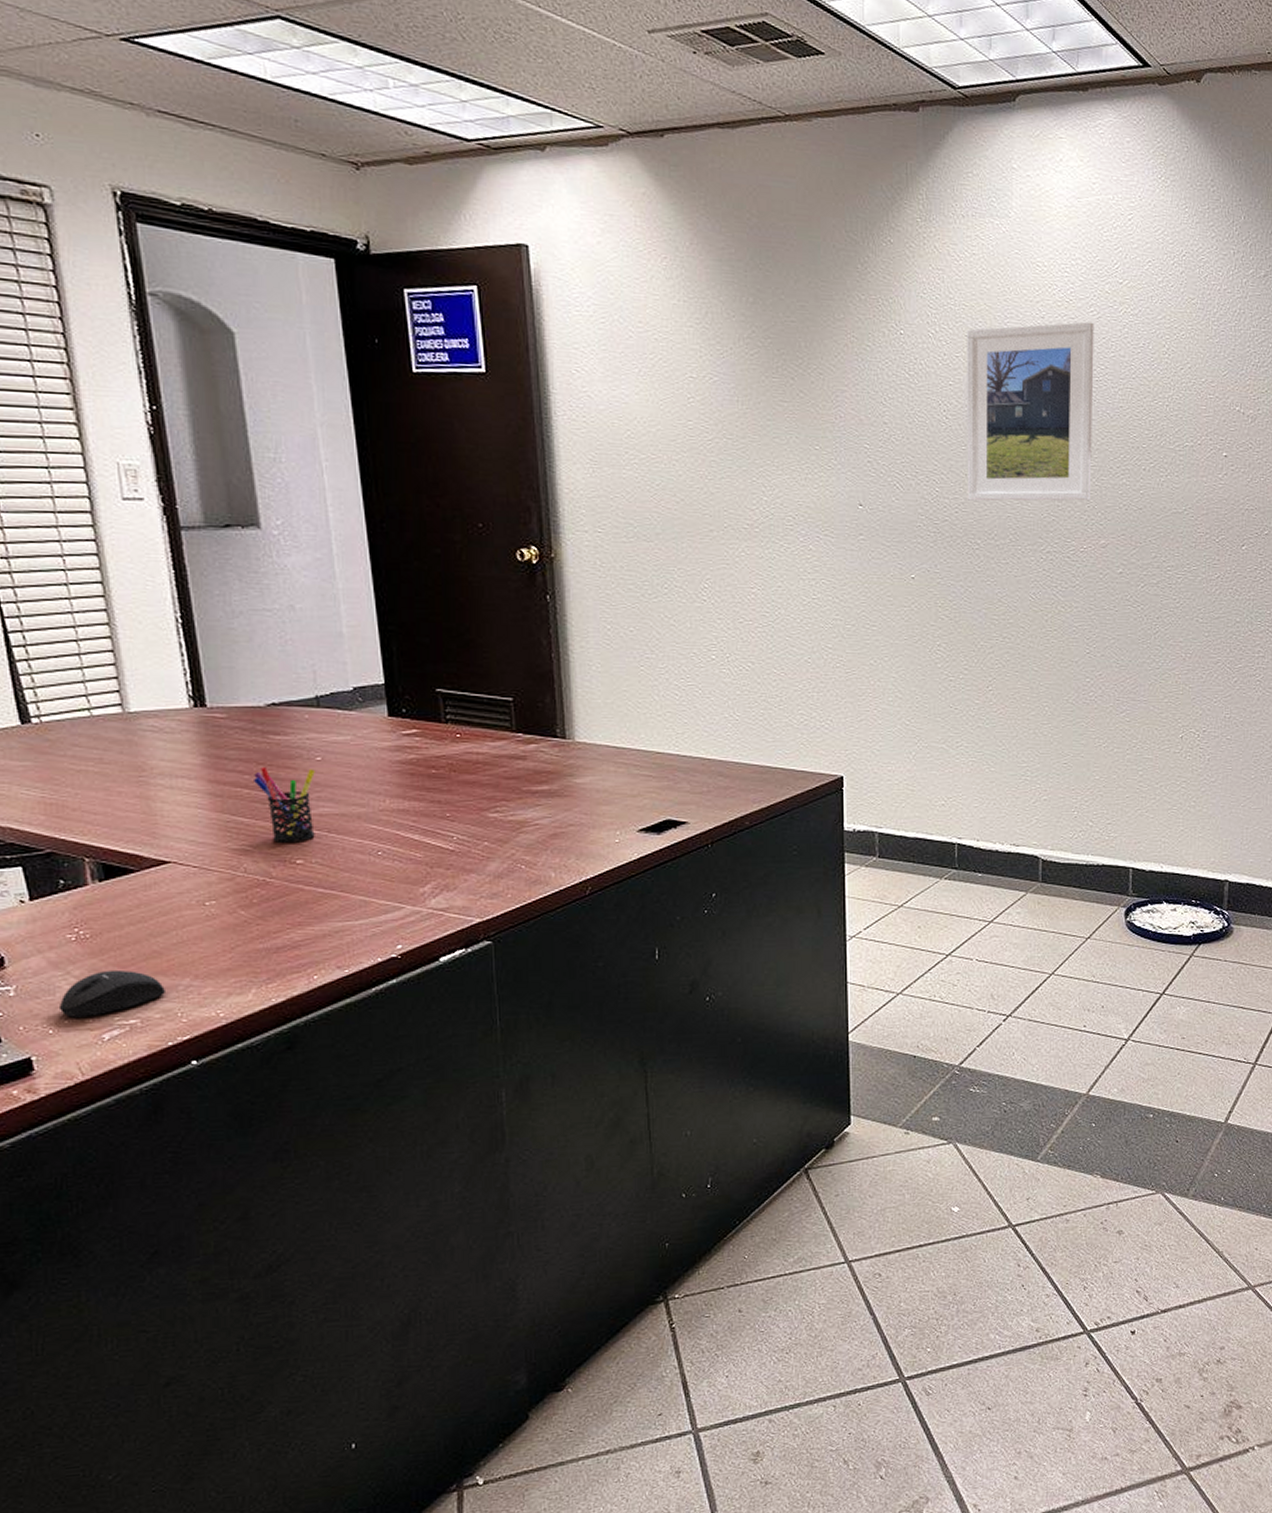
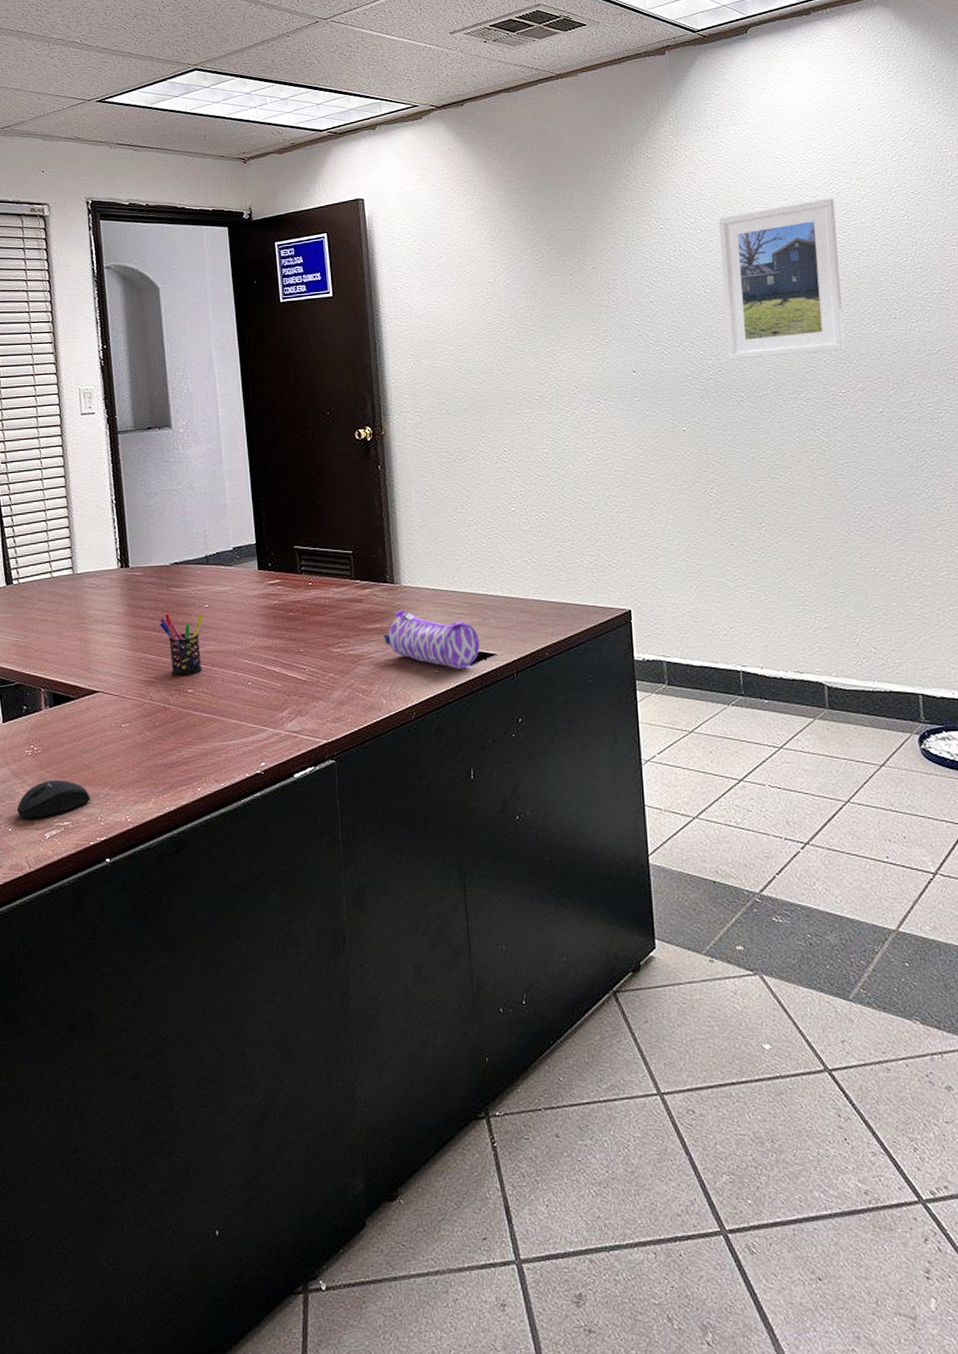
pencil case: none [553,769,668,838] -> present [384,609,479,669]

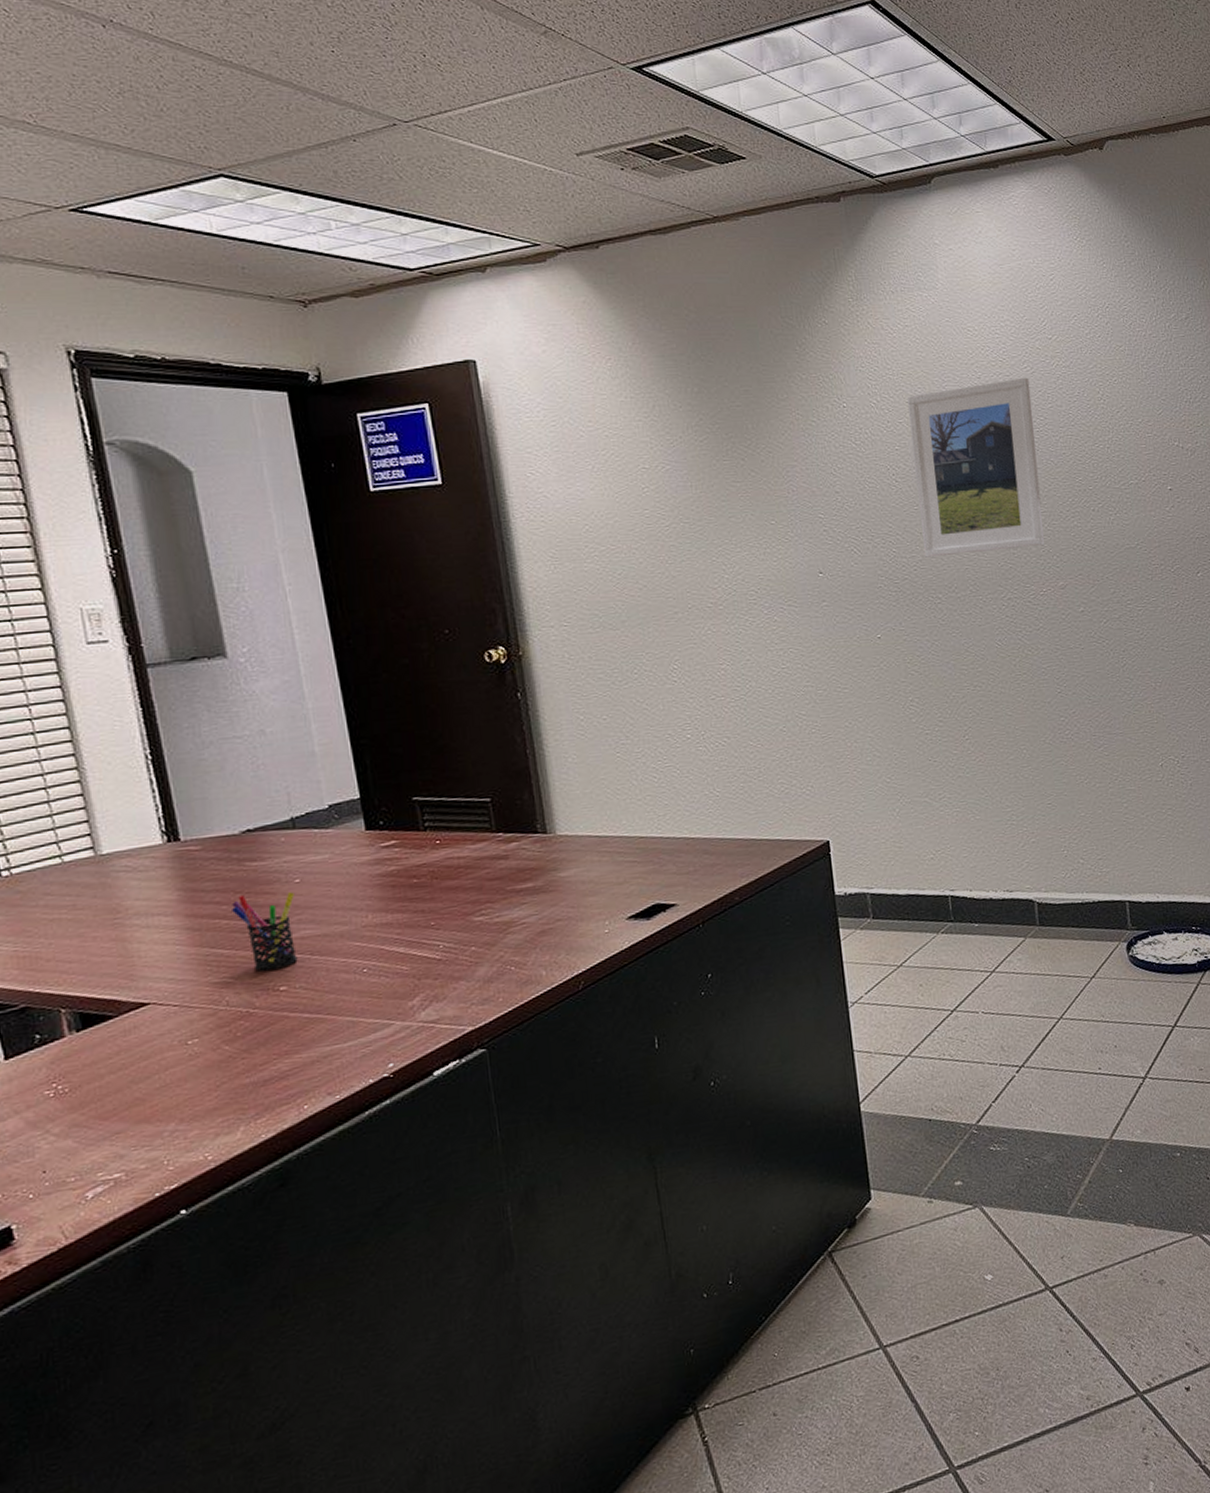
mouse: present [17,779,90,819] -> none [39,1121,150,1179]
pencil case: present [384,609,479,669] -> none [538,862,657,926]

